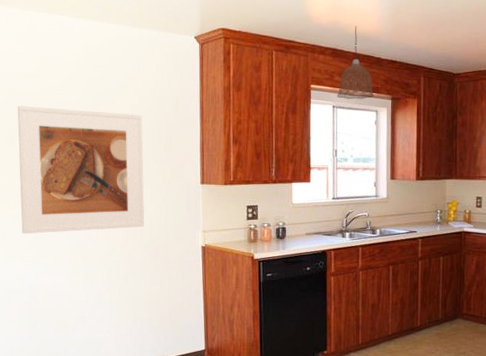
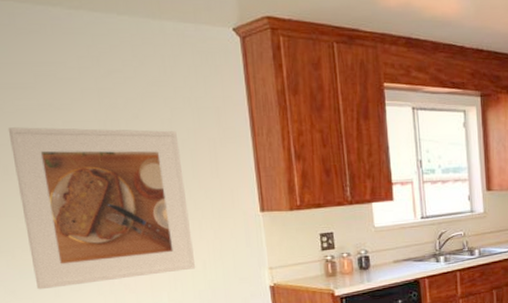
pendant lamp: present [337,25,375,100] -> none [416,8,461,99]

